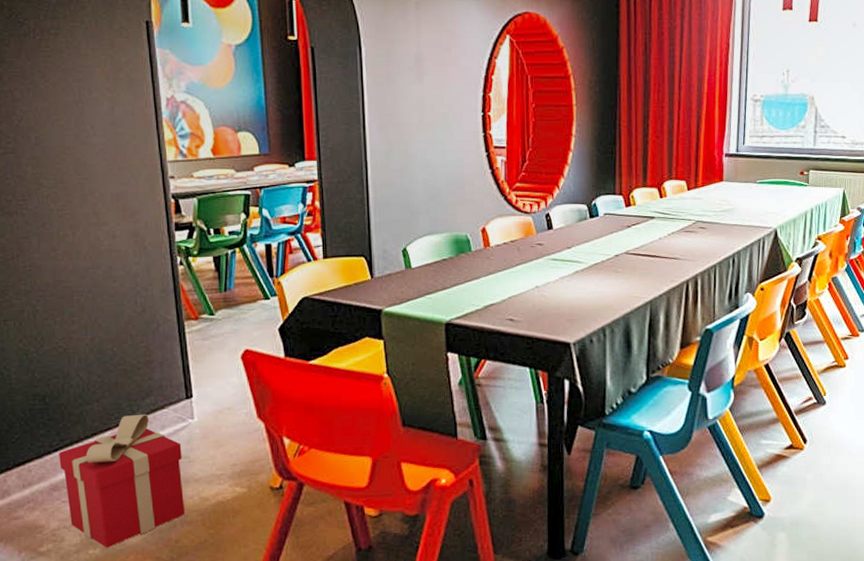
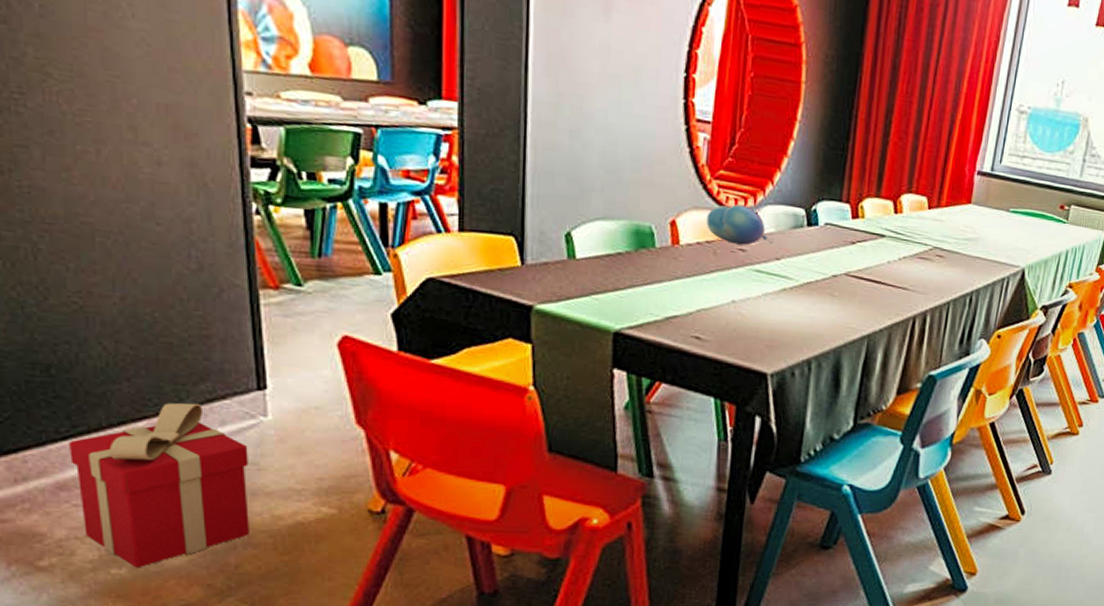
balloon: none [509,208,564,240] -> present [705,204,774,246]

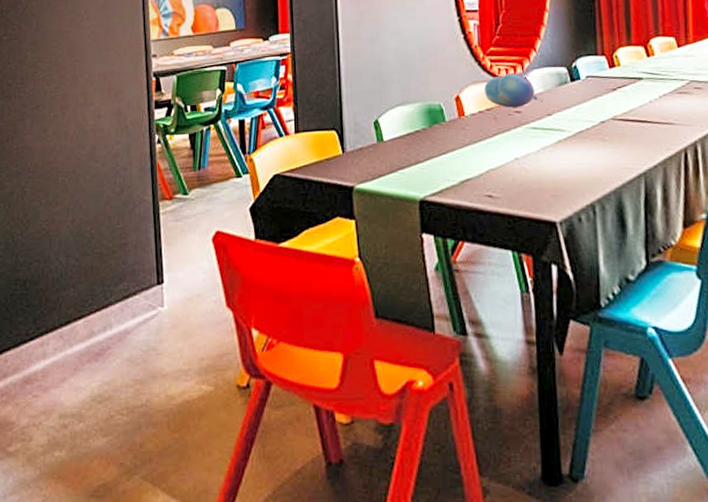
gift box: present [69,402,249,568] -> none [34,300,151,450]

